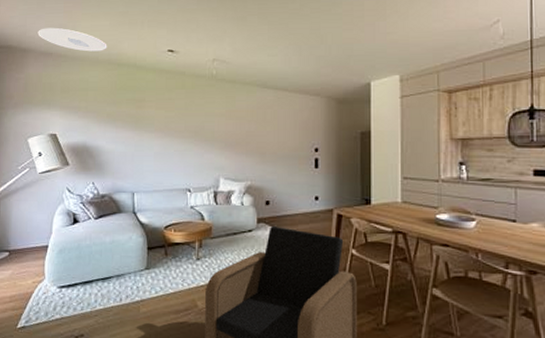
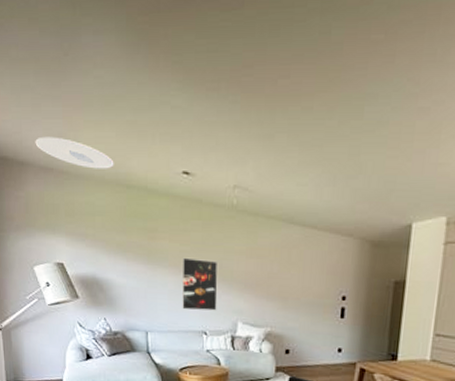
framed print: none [167,122,201,170] -> present [182,257,218,311]

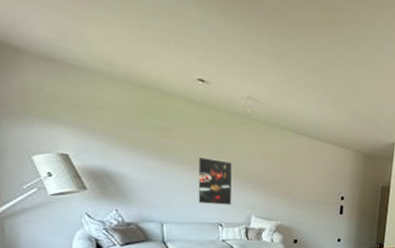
ceiling light: present [35,136,114,169] -> none [32,24,126,67]

